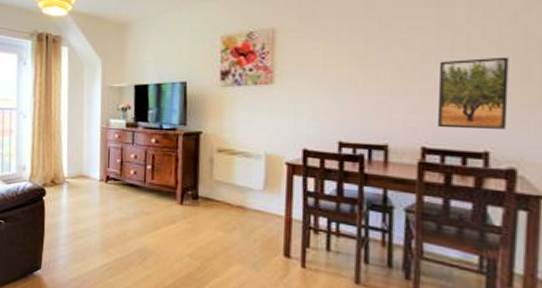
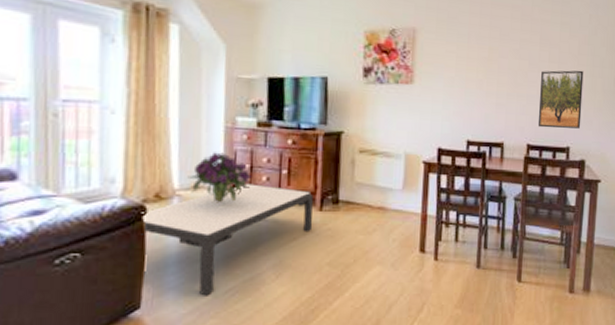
coffee table: none [42,176,175,268] -> present [140,183,313,296]
bouquet: none [73,148,122,191] -> present [187,152,252,203]

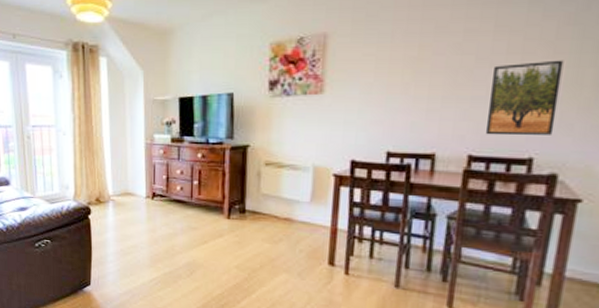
coffee table: present [140,183,313,296] -> none [87,192,222,282]
bouquet: present [187,152,252,203] -> none [118,165,168,208]

